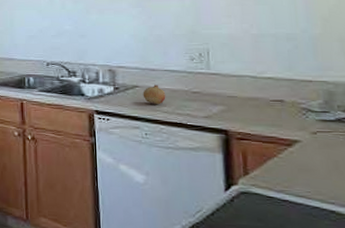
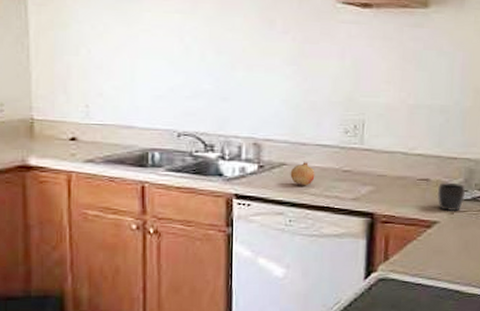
mug: none [295,103,327,132] -> present [438,182,465,212]

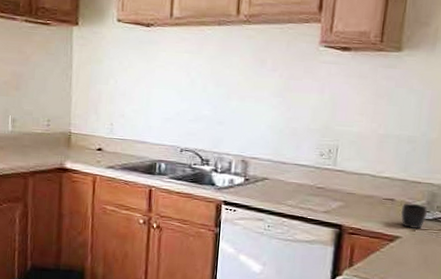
fruit: present [290,162,315,186] -> none [271,178,293,198]

